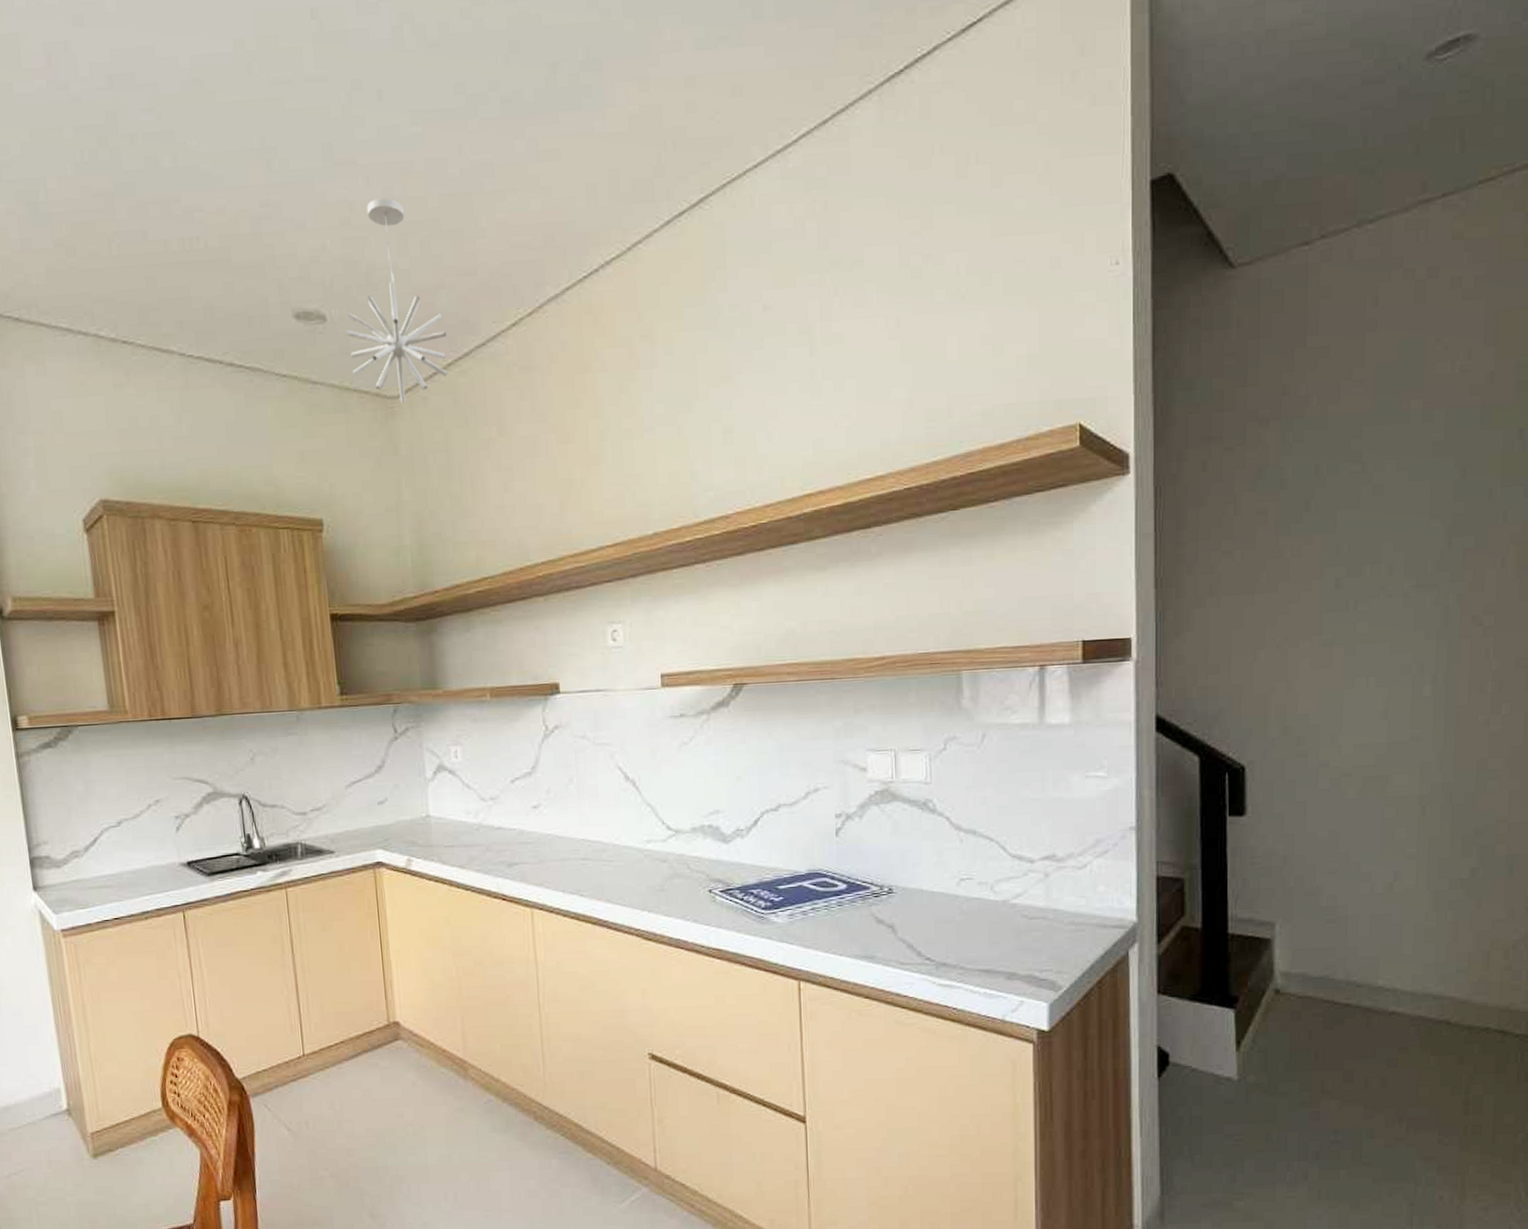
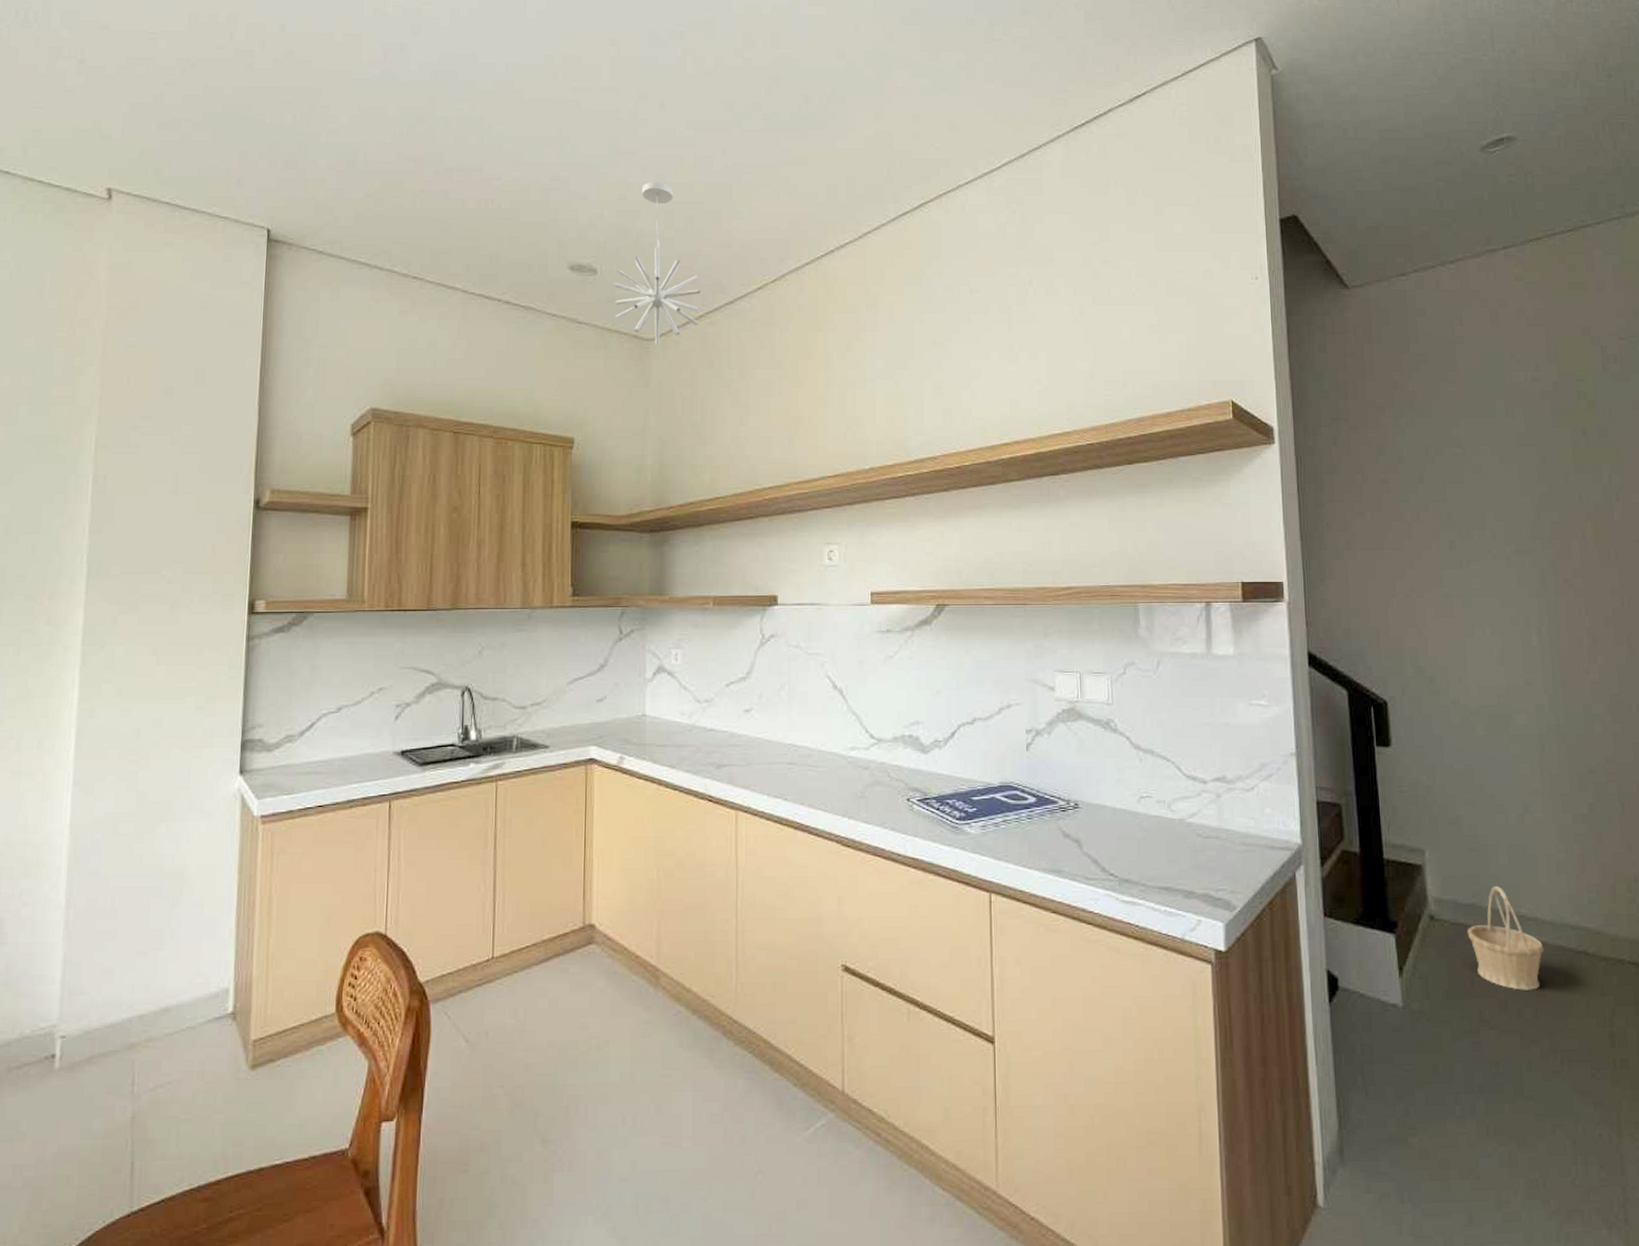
basket: none [1315,957,1401,1061] -> present [1467,885,1544,990]

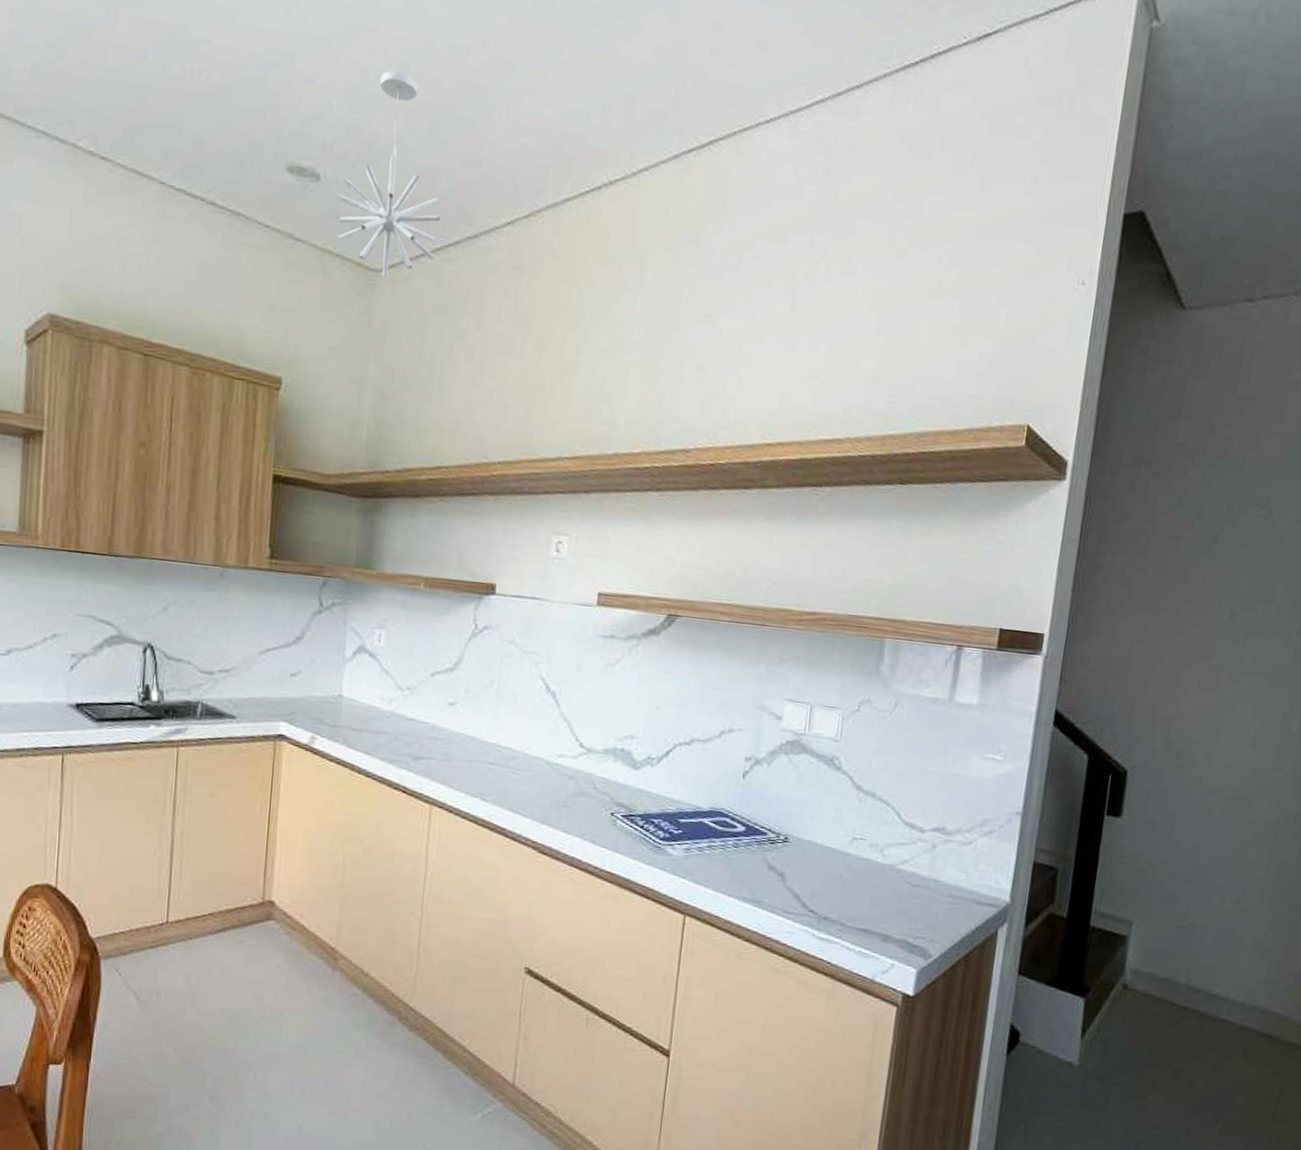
basket: present [1467,885,1544,990] -> none [1157,963,1230,1064]

